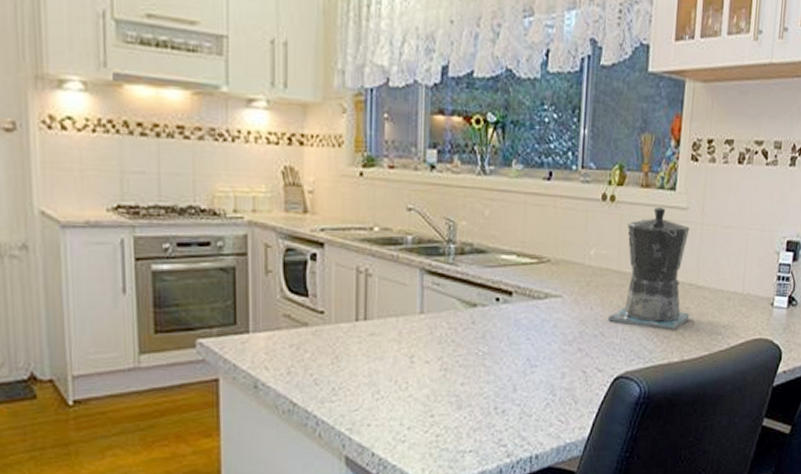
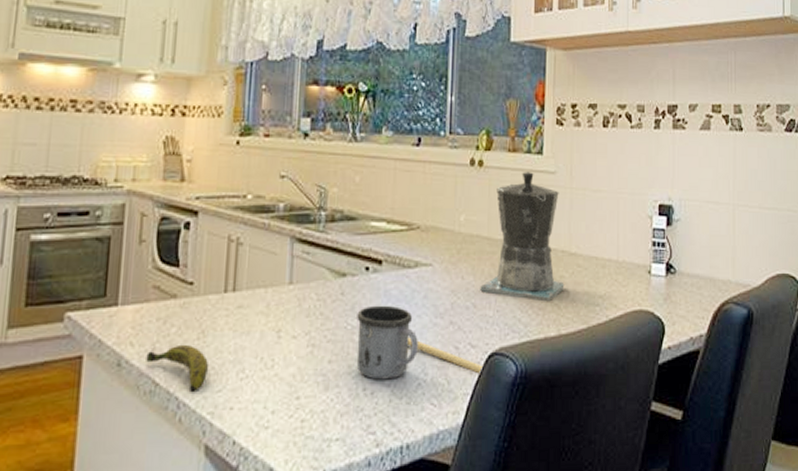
banana: none [282,368,345,412] -> present [146,344,209,393]
mug: none [488,333,547,400] -> present [356,305,418,380]
spoon: none [537,362,609,395] -> present [408,337,484,374]

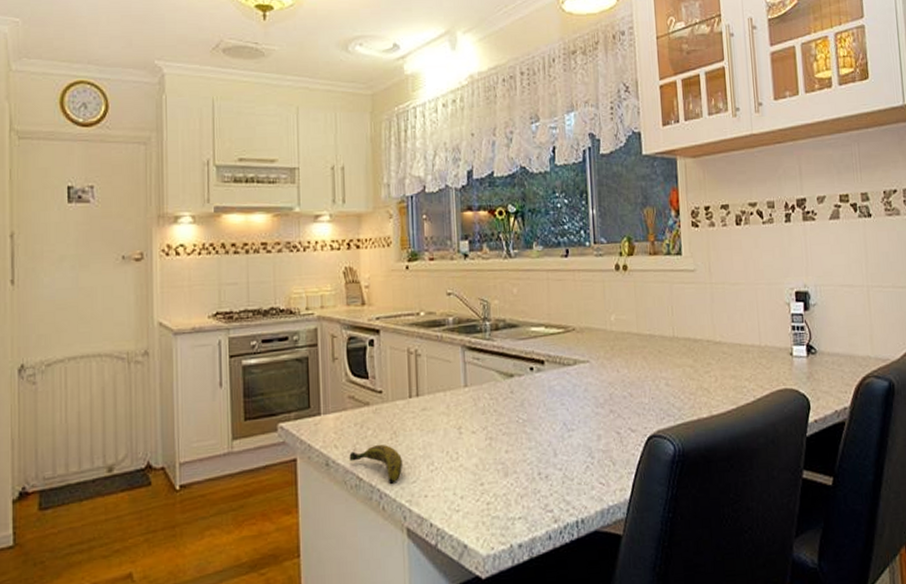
mug: present [356,305,418,380] -> none [526,399,584,465]
spoon: present [408,337,484,374] -> none [574,426,644,455]
coffee maker: present [480,172,565,302] -> none [635,272,712,388]

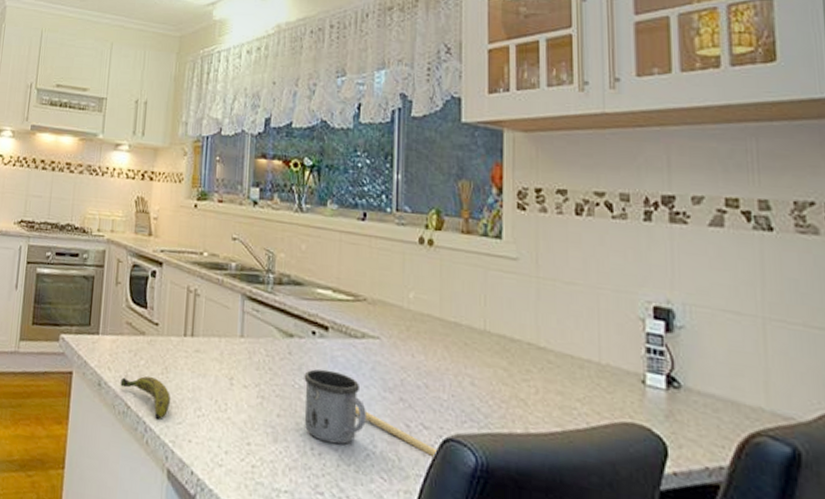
mug: none [526,399,584,465] -> present [304,369,366,445]
spoon: none [574,426,644,455] -> present [355,406,438,458]

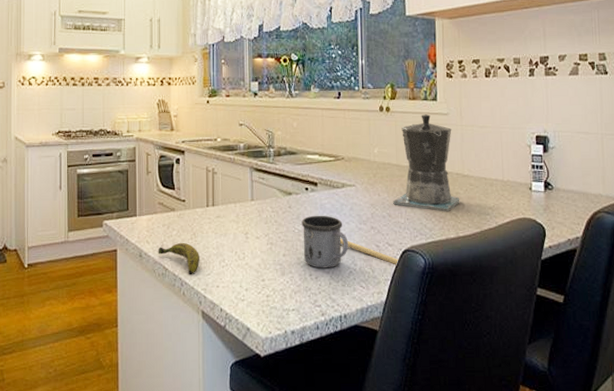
coffee maker: none [432,255,532,396] -> present [393,114,460,212]

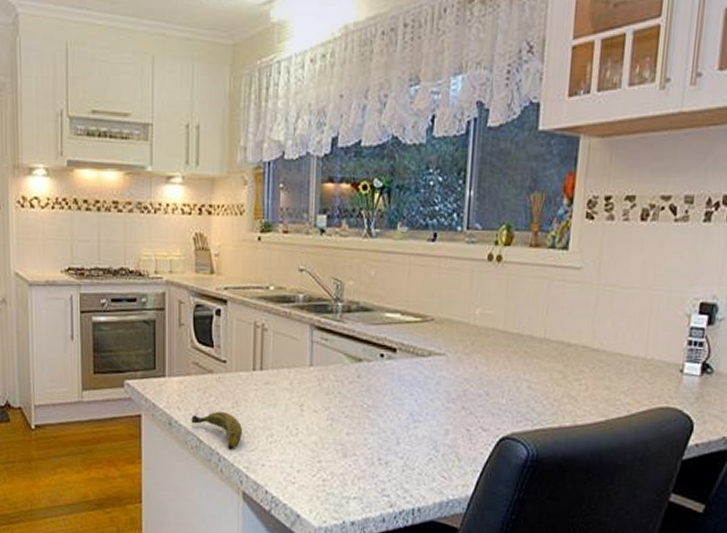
mug: present [301,215,348,268] -> none [372,388,430,453]
spoon: present [340,238,399,265] -> none [420,418,495,455]
coffee maker: present [393,114,460,212] -> none [493,267,584,394]

